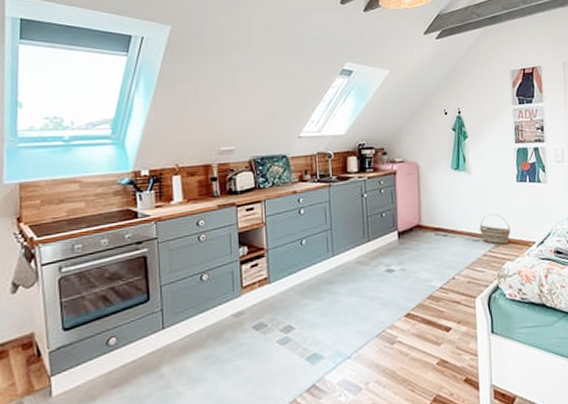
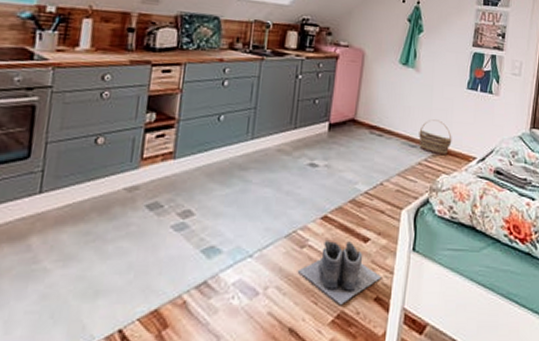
boots: none [393,332,468,390] -> present [298,241,382,306]

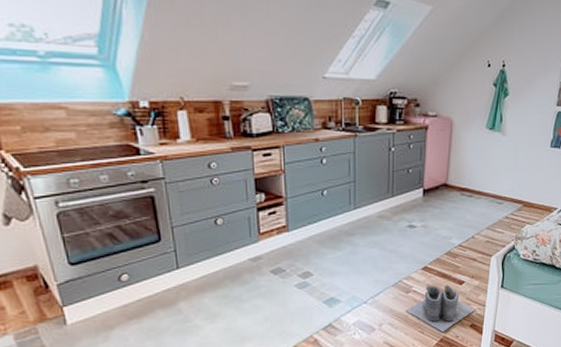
basket: present [419,119,452,156] -> none [505,178,536,209]

